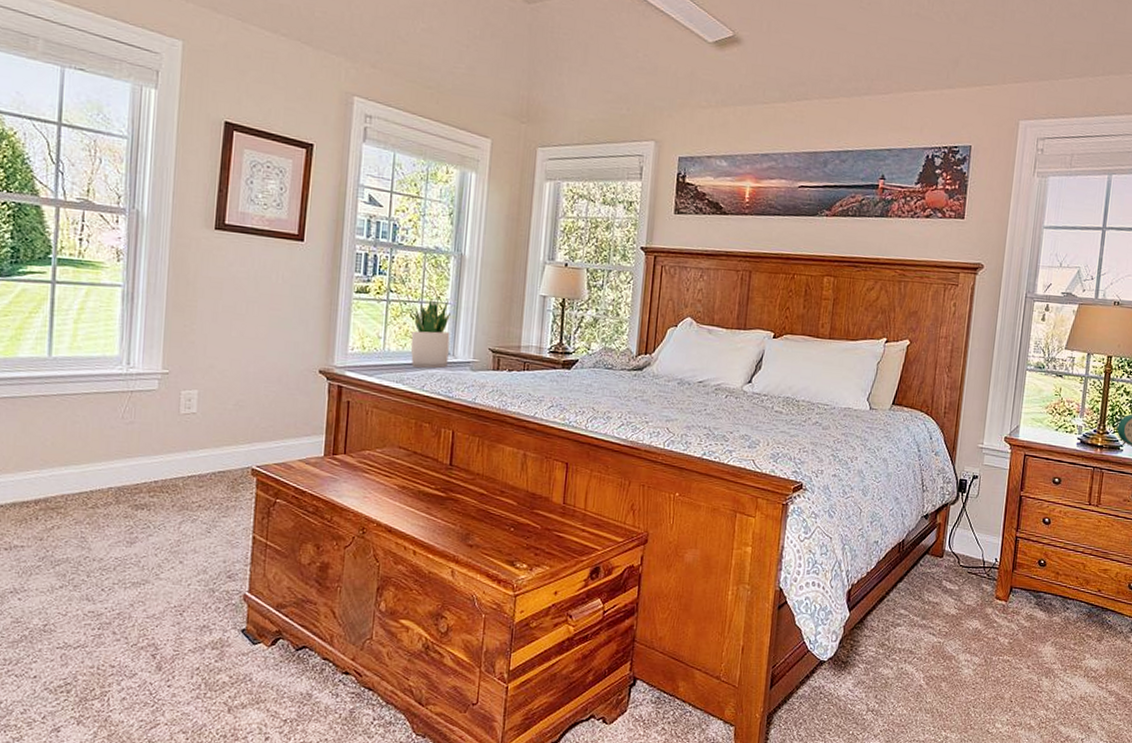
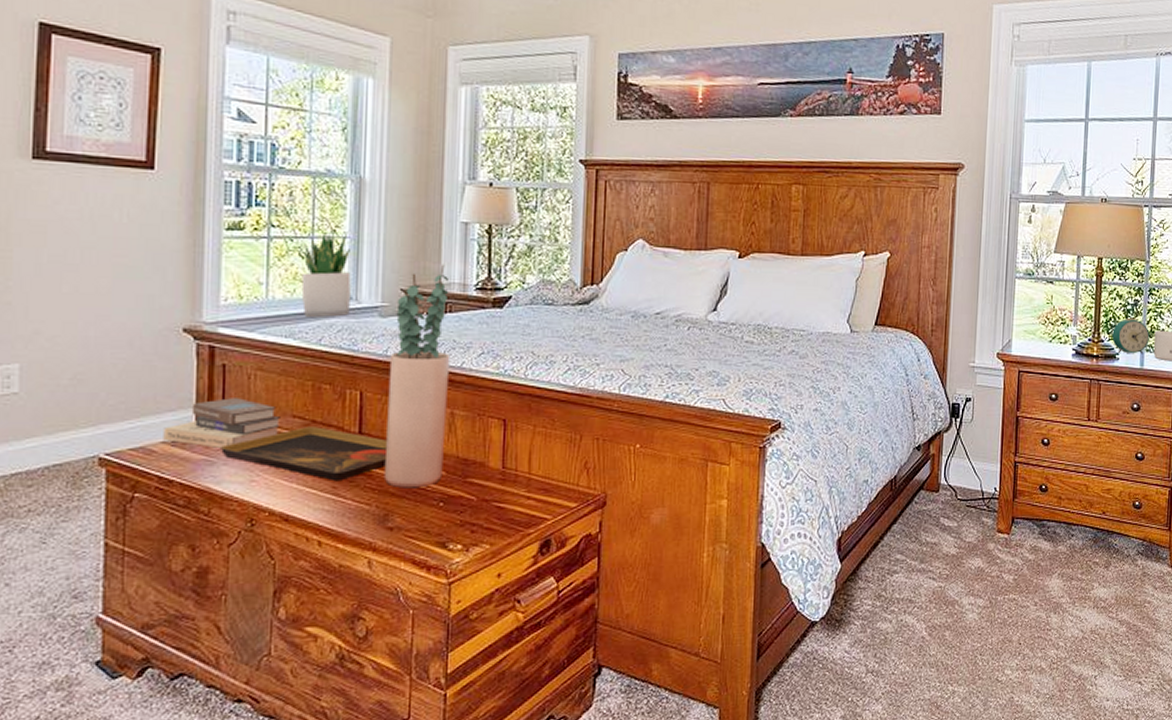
books: none [300,428,389,469] -> present [163,398,280,448]
decorative tray: none [341,456,473,503] -> present [219,427,388,482]
vase: none [467,329,528,515] -> present [383,264,451,489]

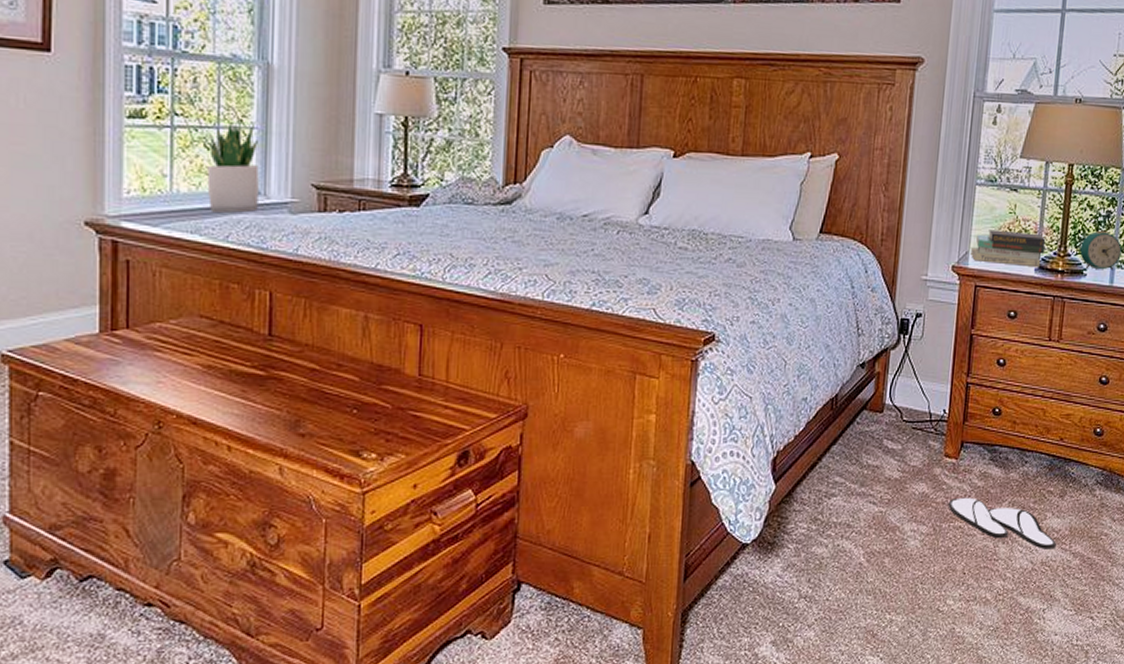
books: present [163,398,280,448] -> none [67,295,187,347]
decorative tray: present [219,427,388,482] -> none [124,327,299,385]
vase: present [383,264,451,489] -> none [295,158,364,394]
slippers: none [1002,570,1104,618] -> present [948,497,1056,549]
books: none [1012,319,1081,353] -> present [969,230,1046,268]

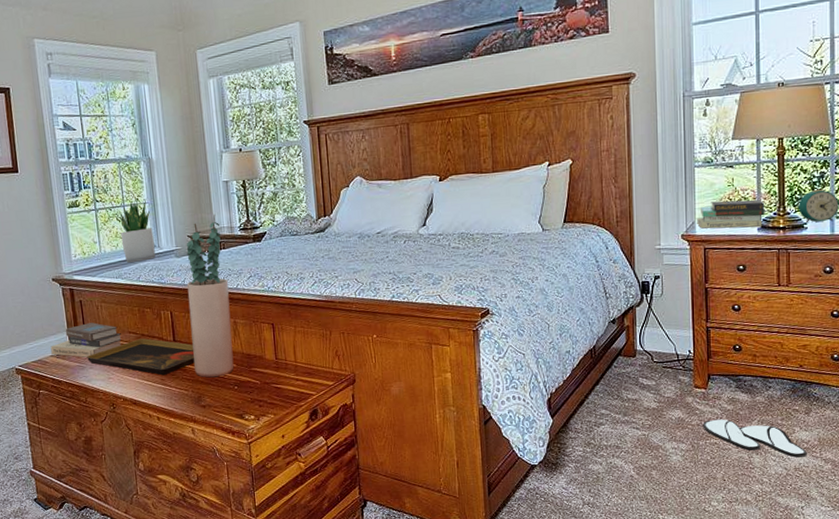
books: none [67,295,187,347] -> present [50,322,122,358]
decorative tray: none [124,327,299,385] -> present [86,338,194,376]
vase: none [295,158,364,394] -> present [186,214,234,378]

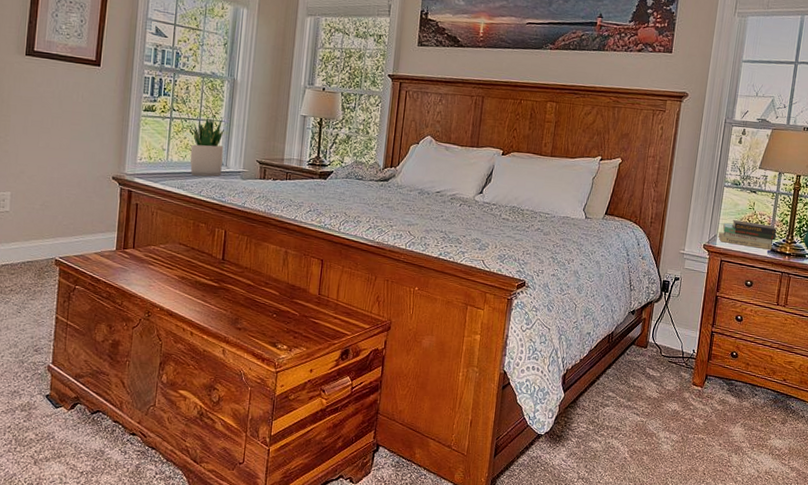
books: present [50,322,122,358] -> none [96,227,171,261]
decorative tray: present [86,338,194,376] -> none [131,251,241,292]
vase: present [186,214,234,378] -> none [237,144,290,303]
slippers: present [702,419,807,458] -> none [694,416,778,463]

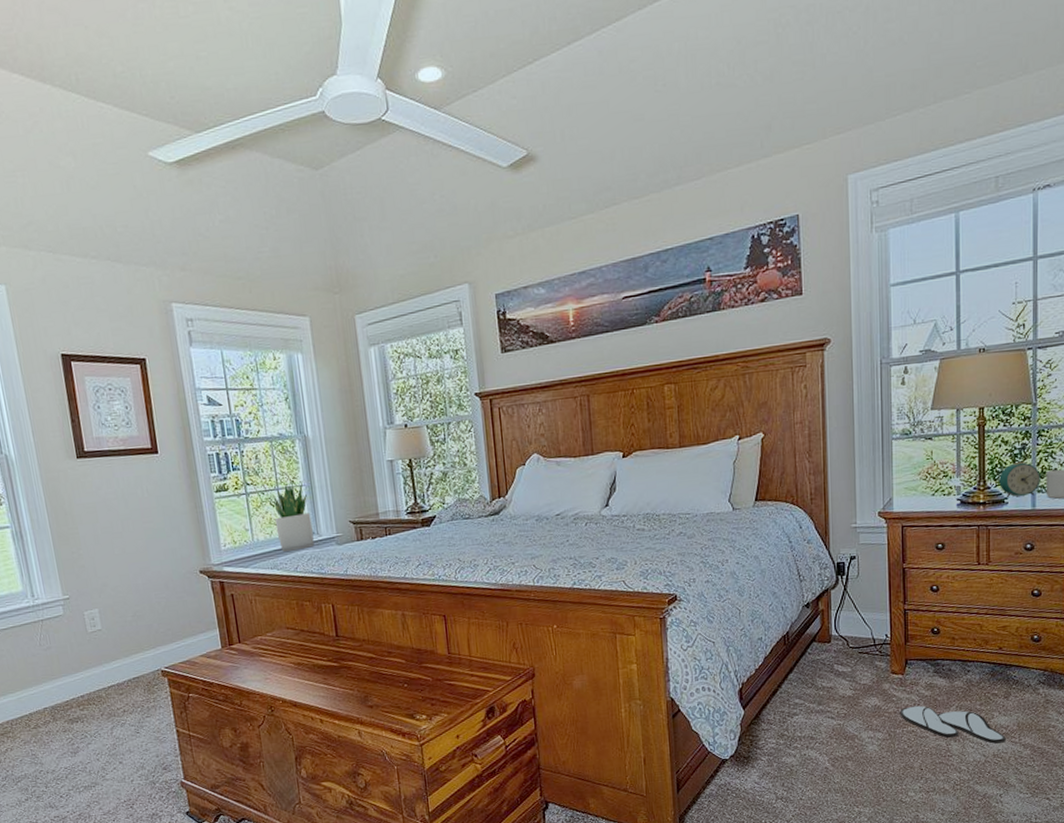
slippers: none [694,416,778,463] -> present [899,705,1006,744]
books: present [717,220,777,251] -> none [893,473,965,505]

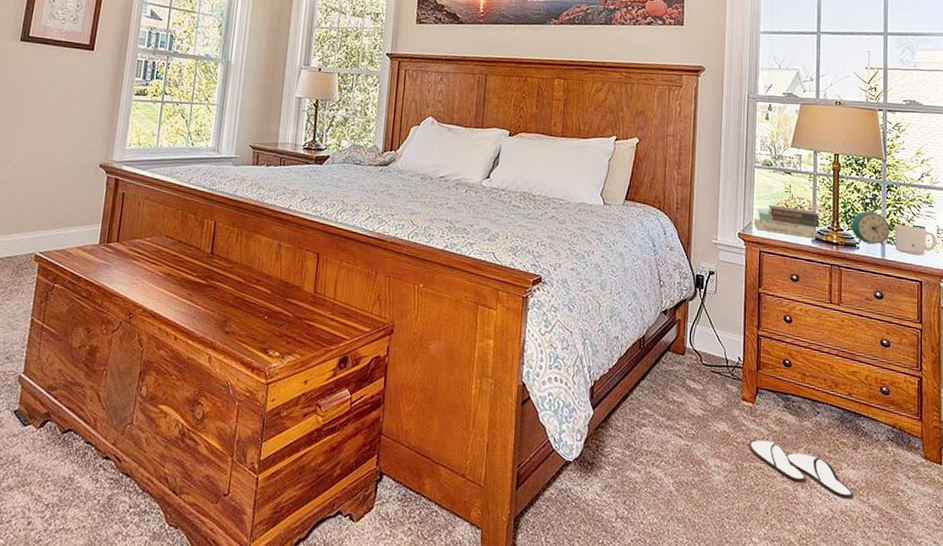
planter: present [271,481,315,553] -> none [180,98,217,164]
books: none [893,473,965,505] -> present [753,205,820,239]

